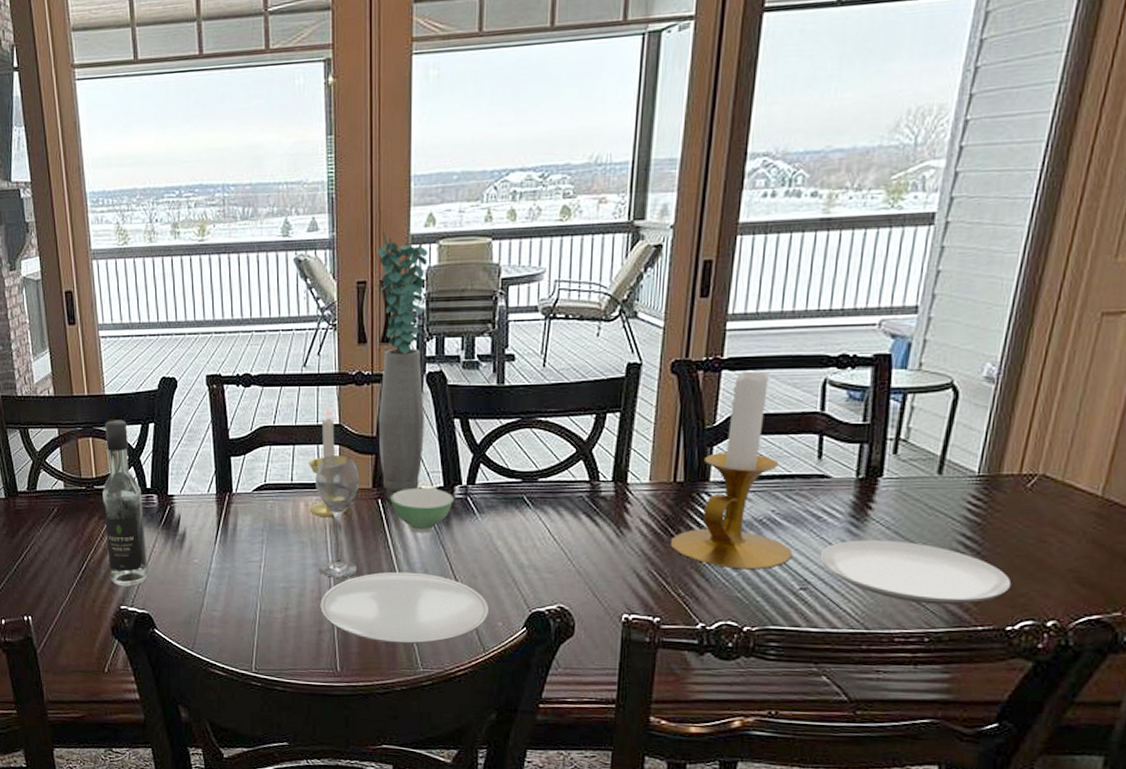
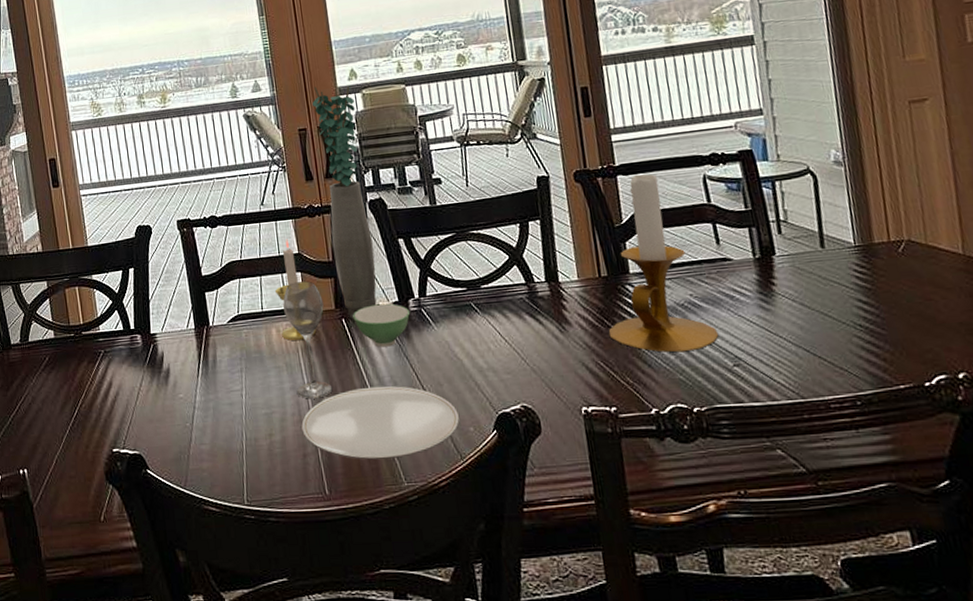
bottle: present [102,420,149,587] -> none [89,267,138,429]
plate: present [819,540,1012,605] -> none [742,311,916,369]

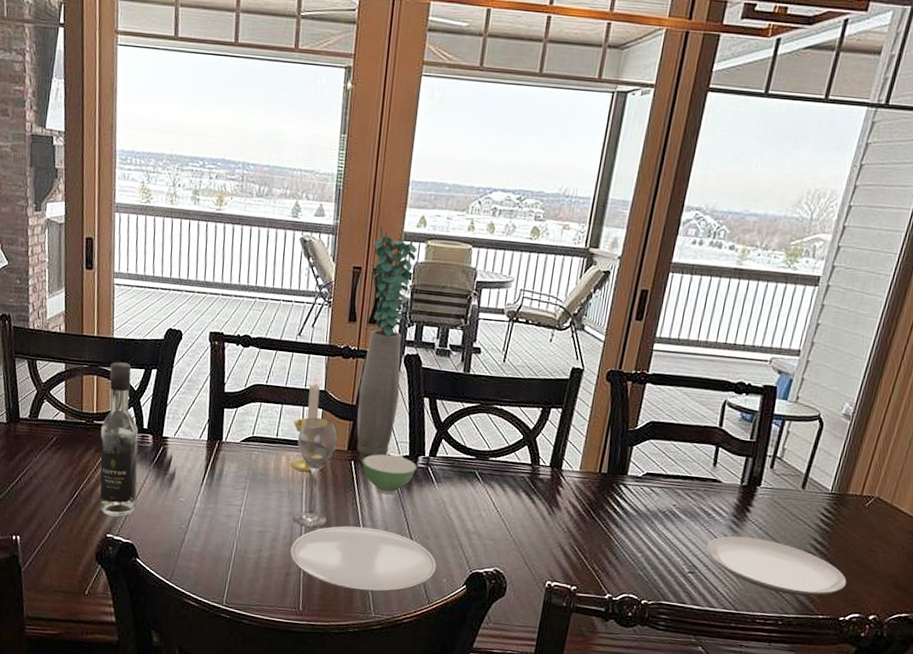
bottle: none [89,267,138,429] -> present [100,361,138,517]
candlestick: present [608,174,719,353] -> none [590,386,686,553]
plate: none [742,311,916,369] -> present [706,535,847,596]

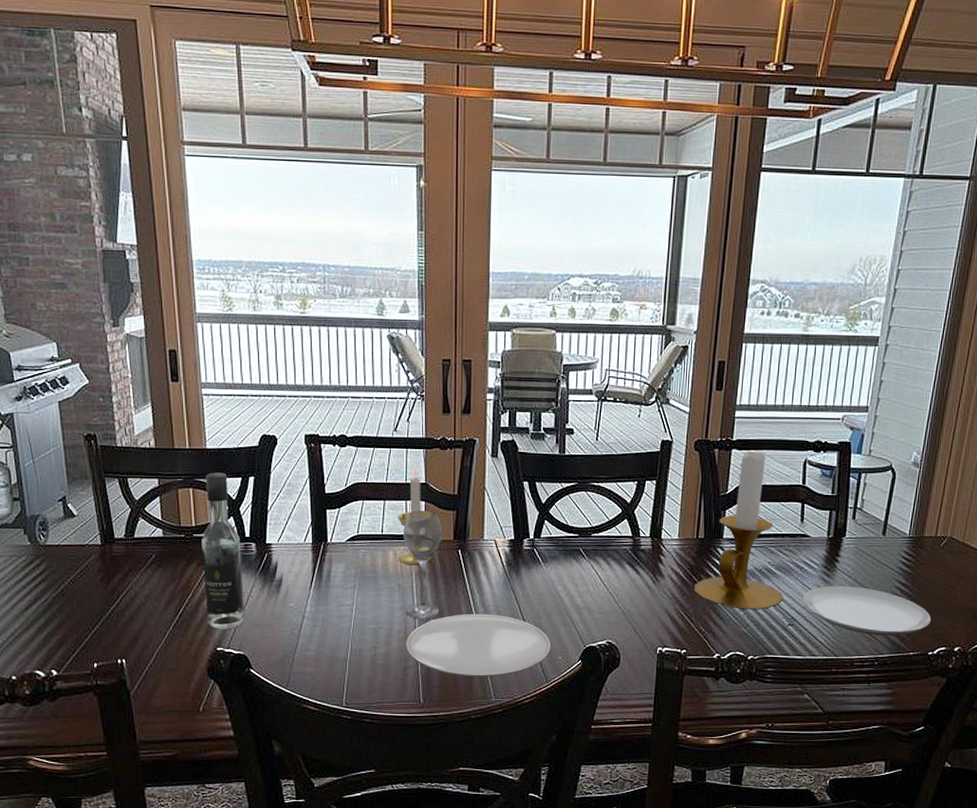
vase: present [356,226,417,465] -> none [459,318,503,553]
bowl: present [362,453,418,495] -> none [469,540,523,580]
candlestick: none [590,386,686,553] -> present [693,450,783,610]

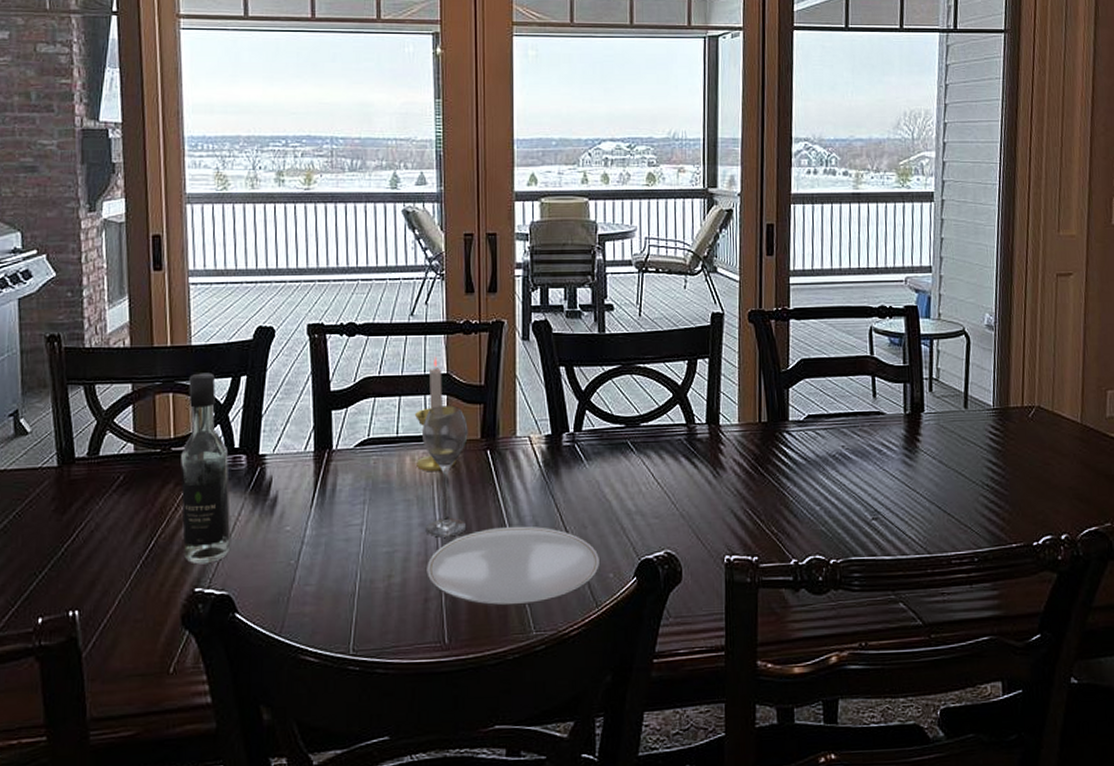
candlestick: present [693,450,783,610] -> none [760,320,863,504]
plate: present [802,586,932,636] -> none [884,469,1031,526]

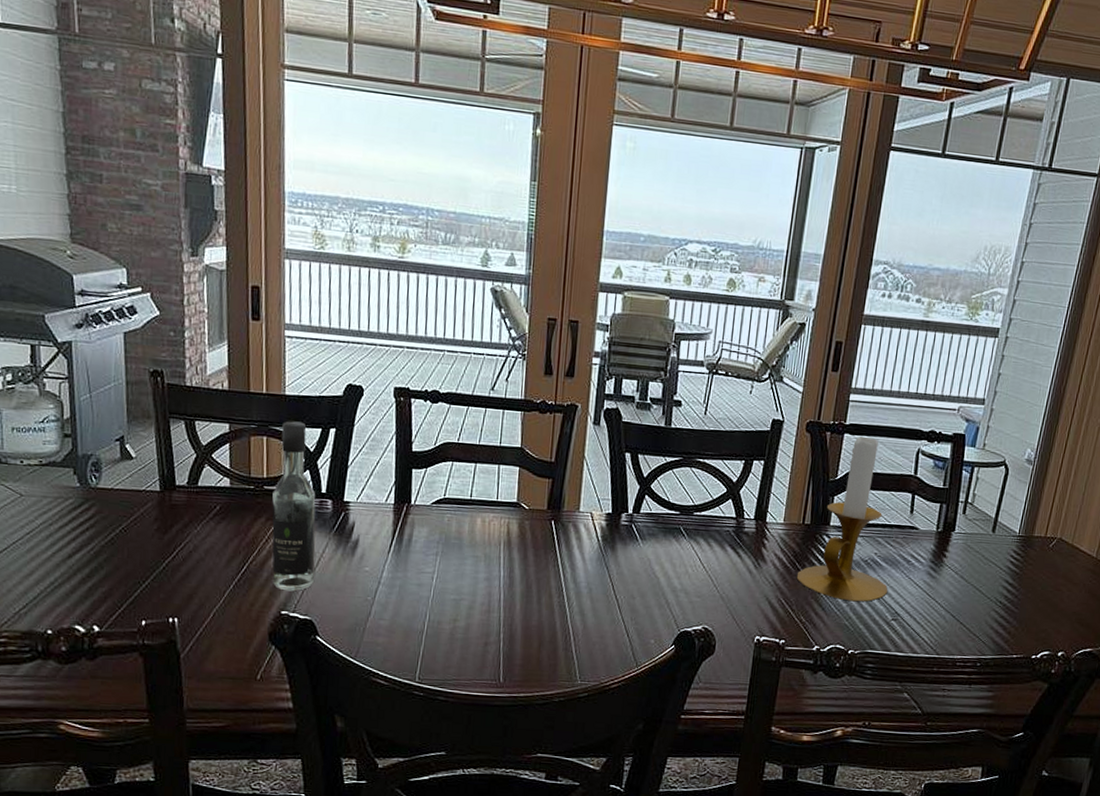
candlestick: present [414,356,457,472] -> none [486,430,523,535]
wineglass: present [422,405,468,538] -> none [490,476,536,593]
plate: present [427,526,599,607] -> none [488,589,644,659]
candlestick: none [760,320,863,504] -> present [796,436,888,602]

